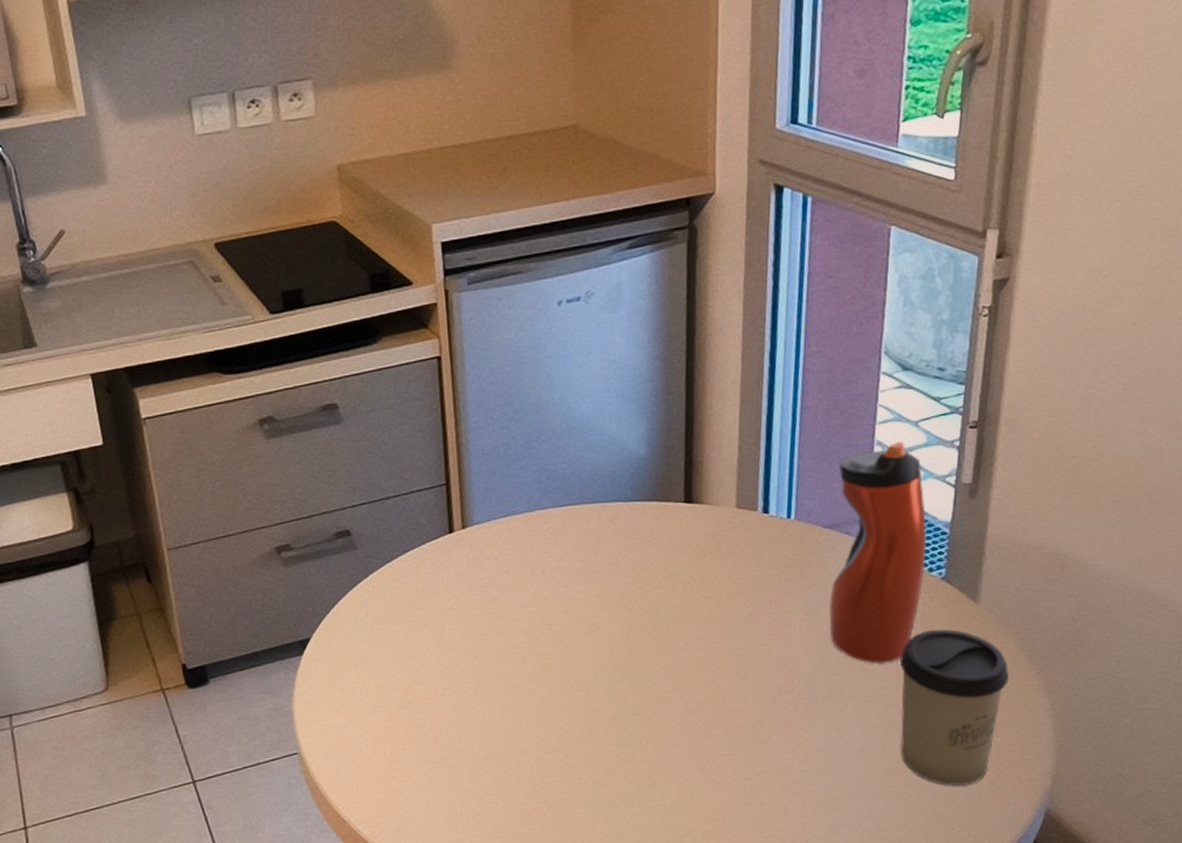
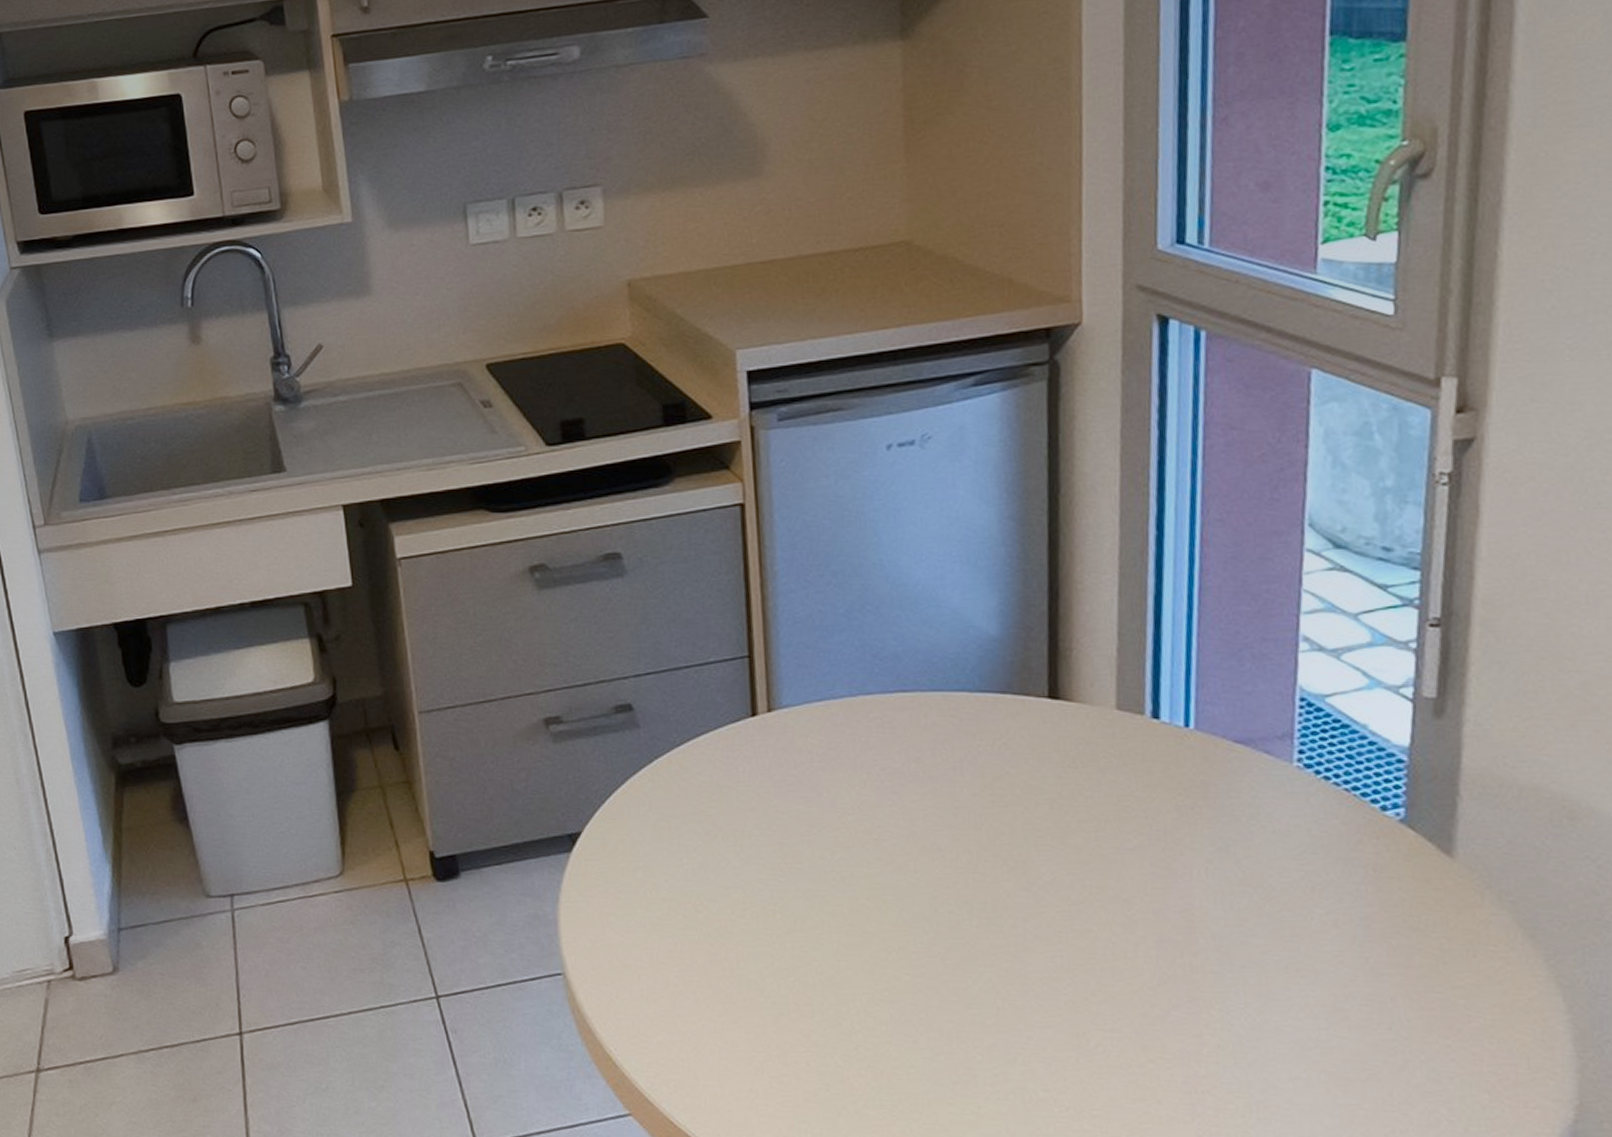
water bottle: present [829,442,927,664] -> none [1245,639,1377,929]
cup: present [900,629,1010,786] -> none [1346,888,1504,1106]

